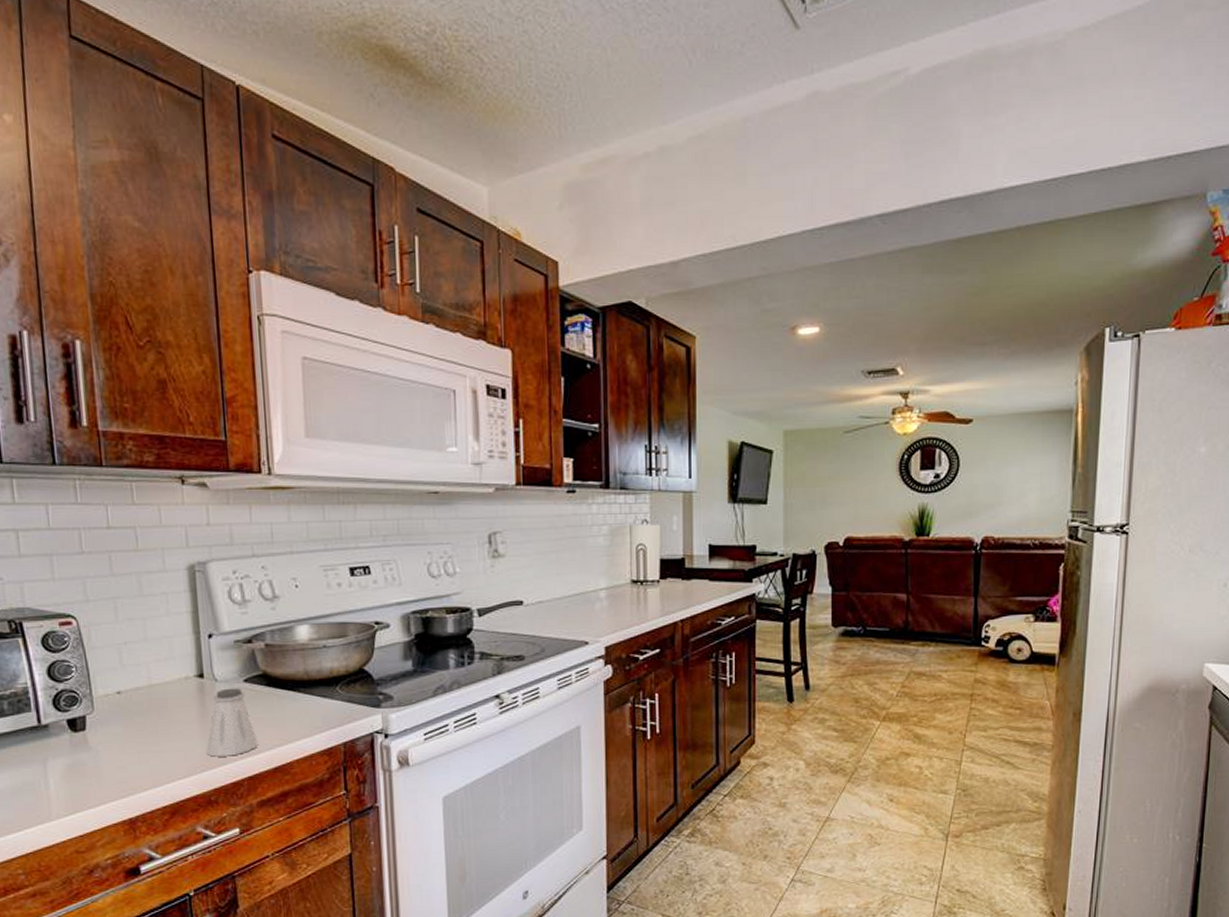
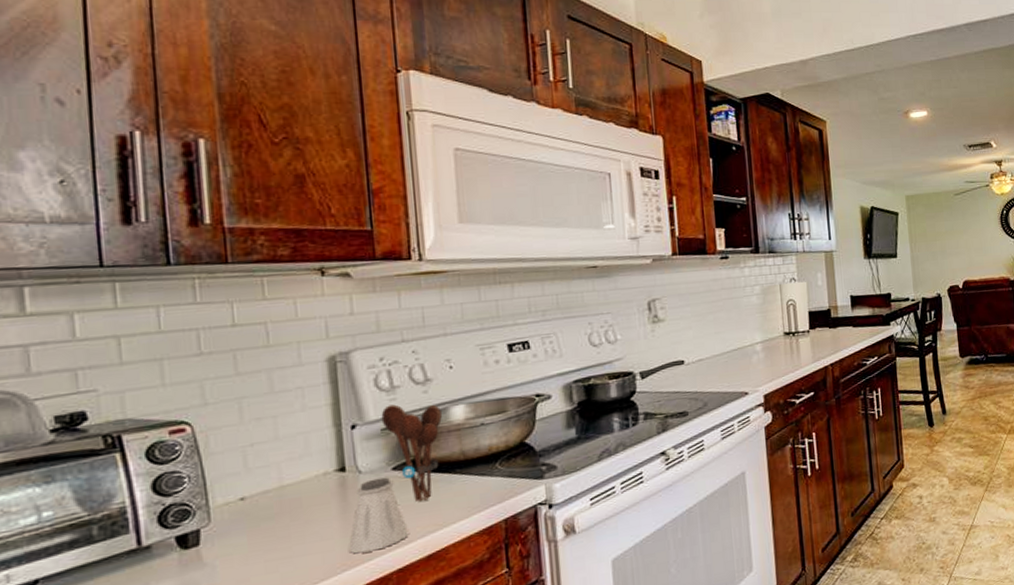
utensil holder: none [234,618,288,715] -> present [381,404,442,502]

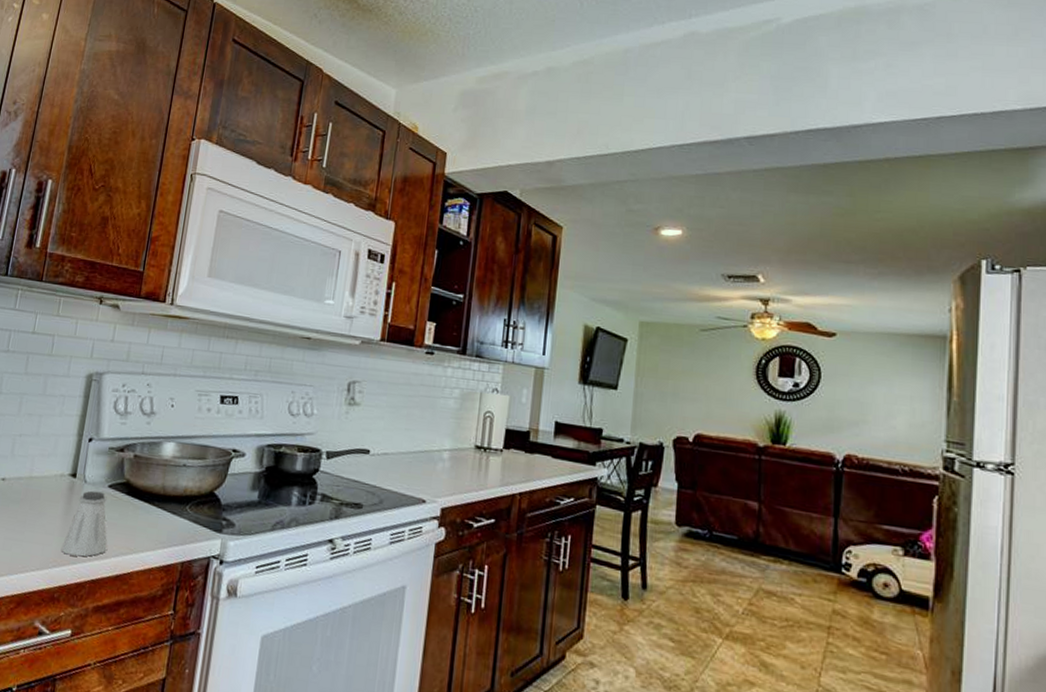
utensil holder: present [381,404,442,502] -> none [111,427,156,523]

